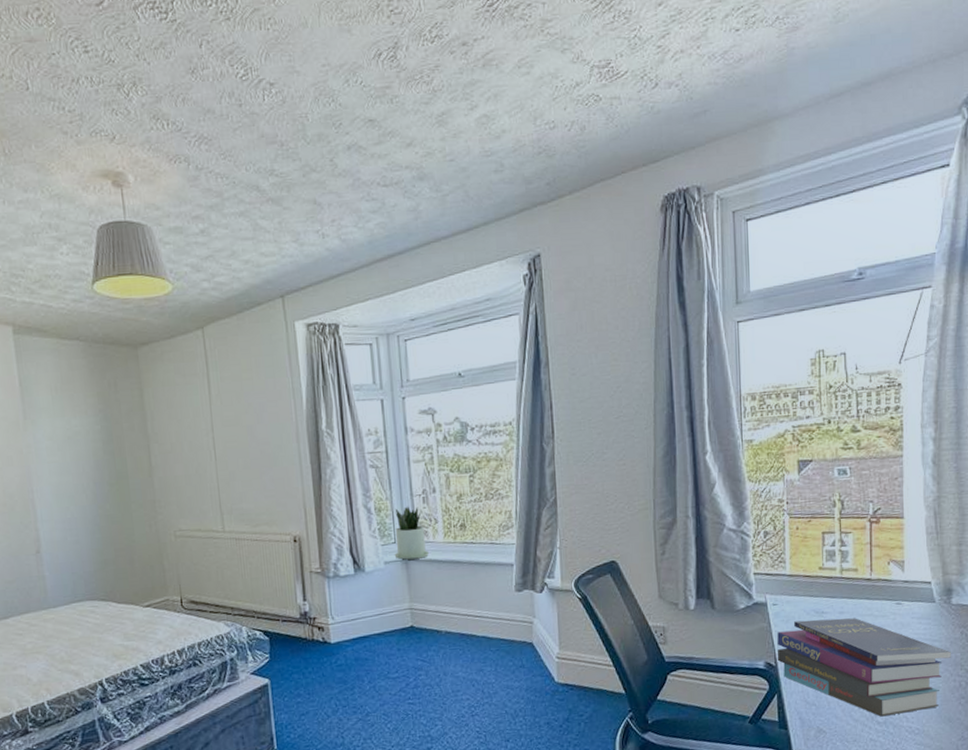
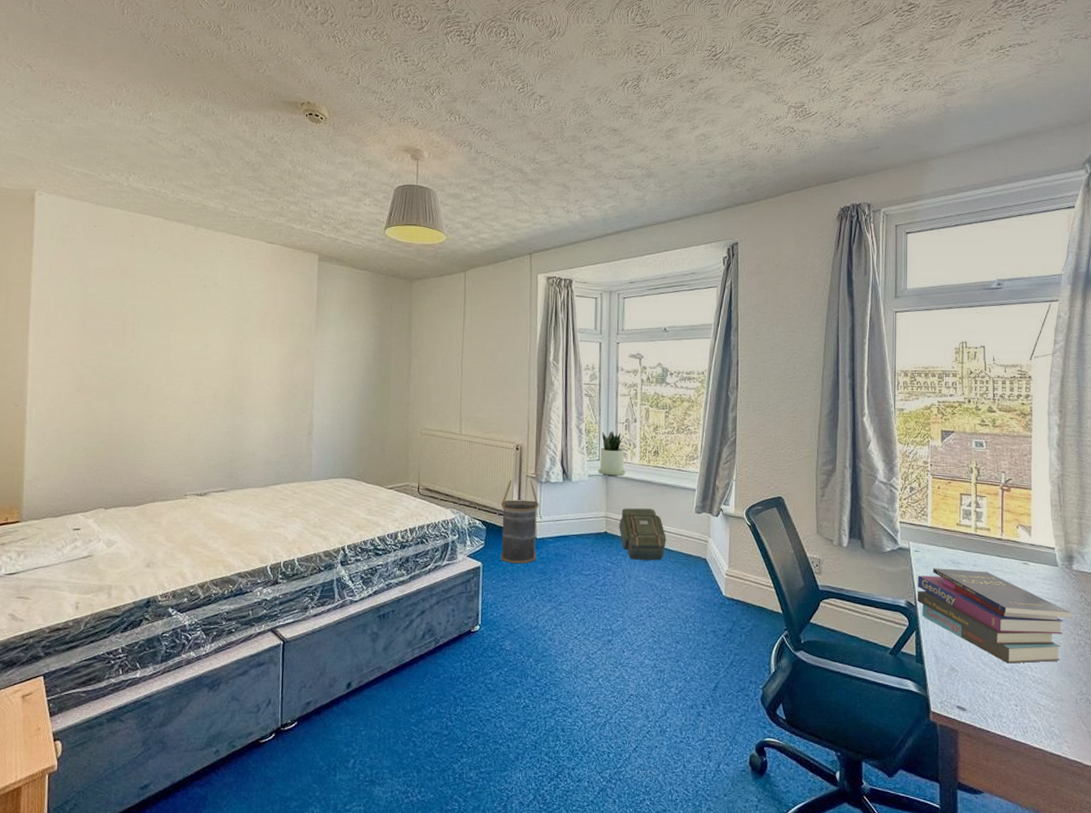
basket: none [283,576,334,676] -> present [500,479,539,564]
backpack: none [426,592,484,654] -> present [619,508,666,561]

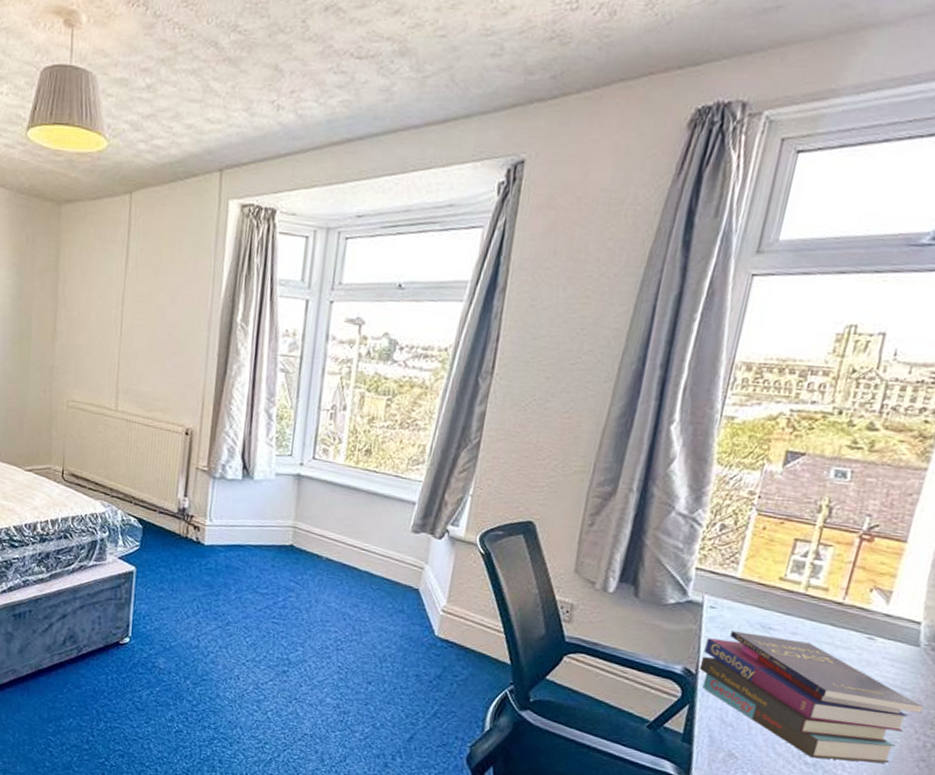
basket: present [500,479,539,564] -> none [159,471,211,574]
planter: present [597,431,627,476] -> none [288,419,327,478]
backpack: present [619,508,666,561] -> none [309,518,370,586]

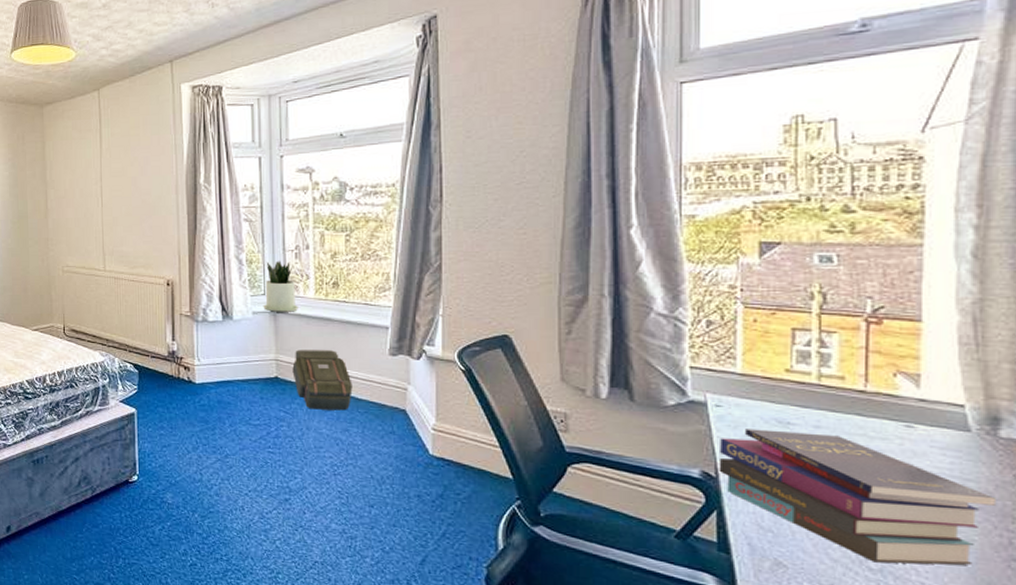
planter: none [288,419,327,478] -> present [263,260,299,312]
backpack: none [309,518,370,586] -> present [292,350,353,411]

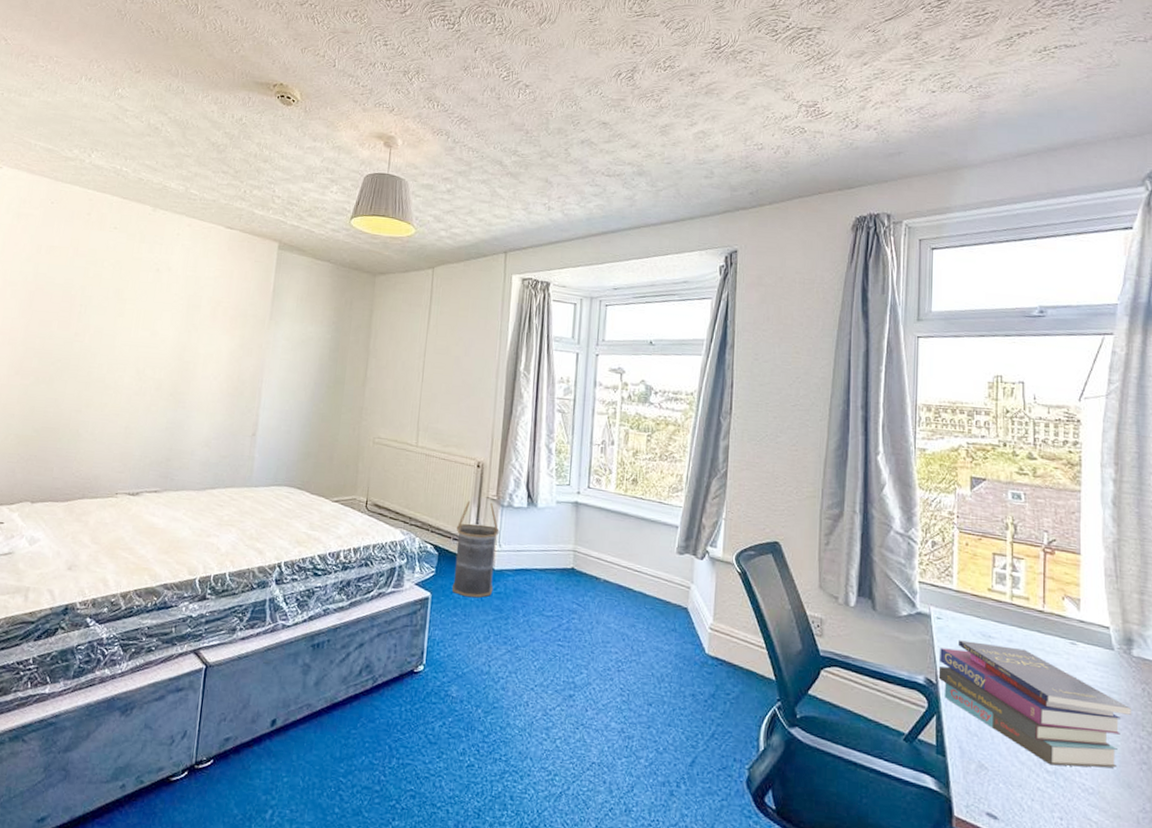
basket: none [153,318,197,411] -> present [452,500,500,598]
planter: present [263,260,299,312] -> none [567,453,600,505]
backpack: present [292,350,353,411] -> none [588,542,642,606]

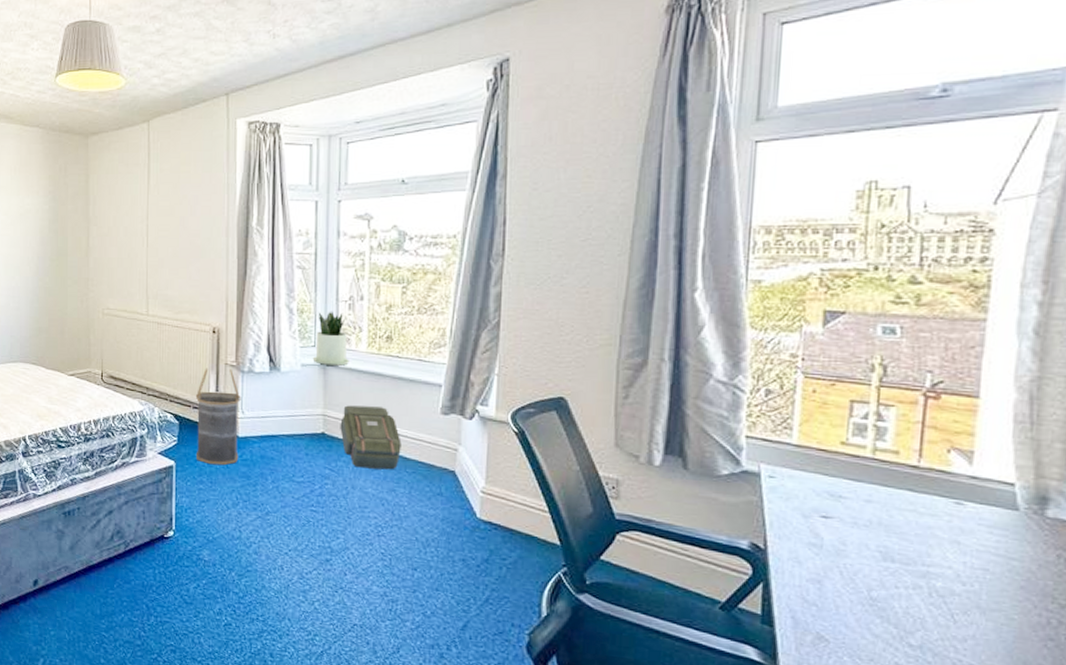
planter: none [567,453,600,505] -> present [312,311,351,366]
backpack: none [588,542,642,606] -> present [340,405,402,470]
books: present [938,640,1131,768] -> none [767,501,1038,644]

